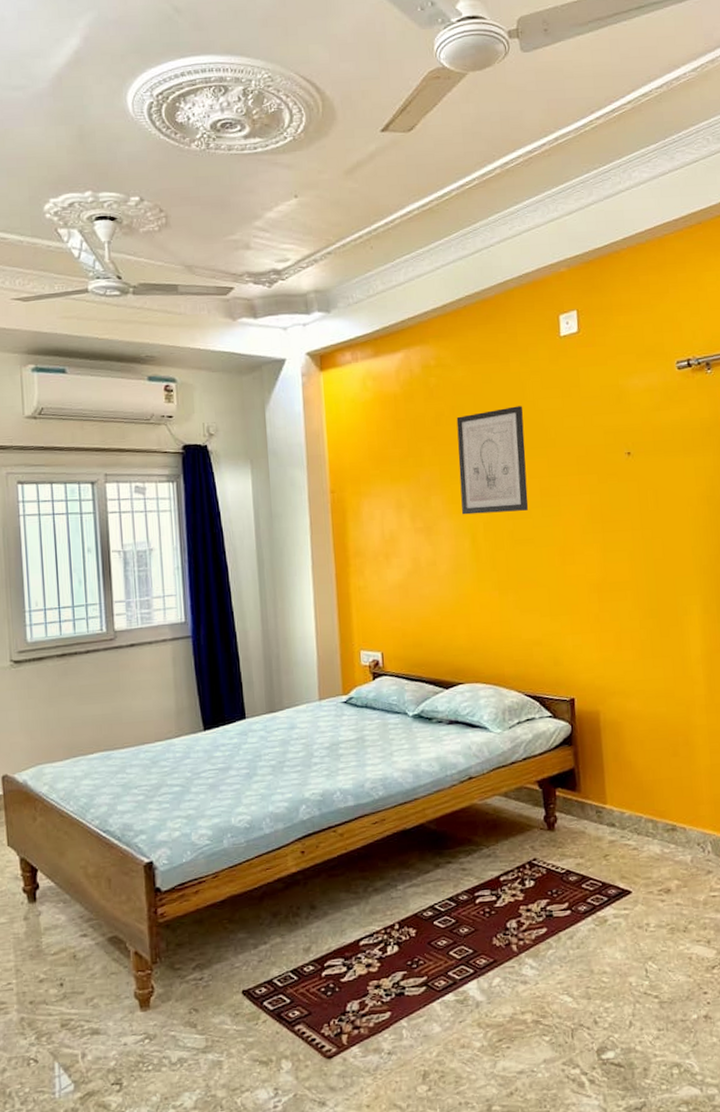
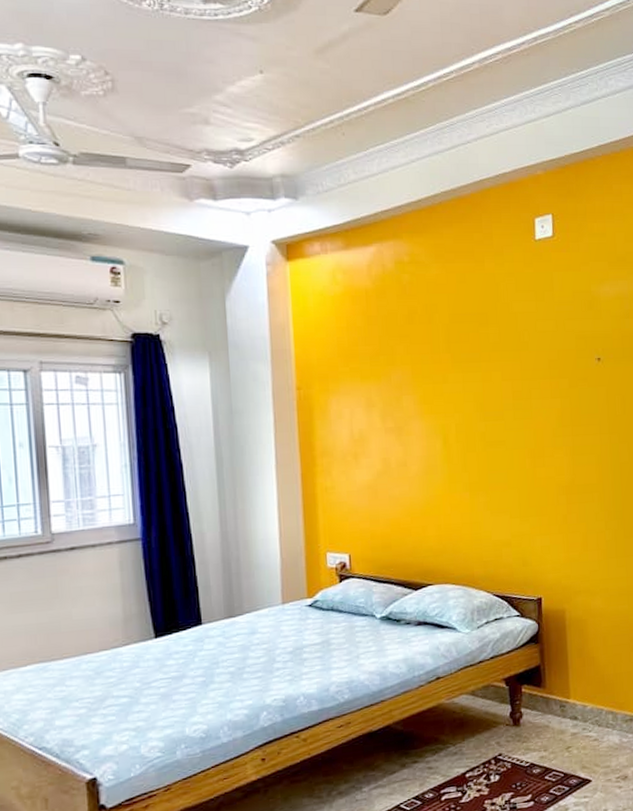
wall art: present [456,406,529,515] -> none [430,307,501,416]

